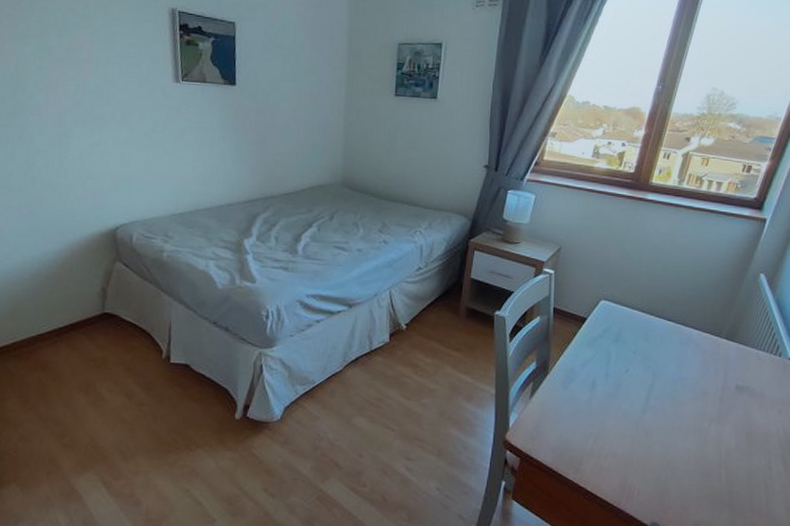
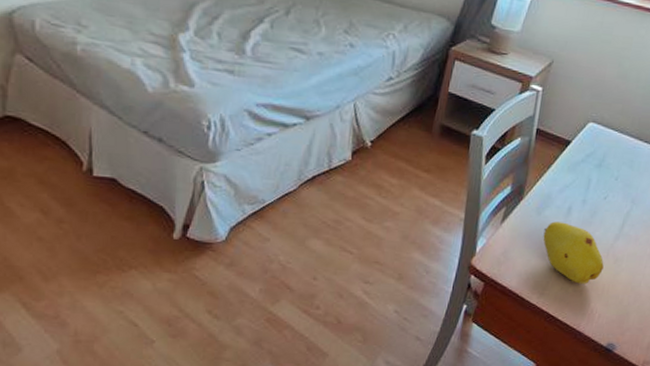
fruit: none [572,395,635,459] -> present [543,221,604,284]

